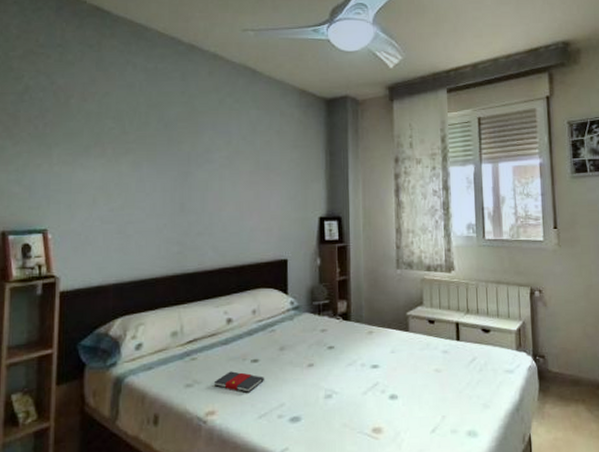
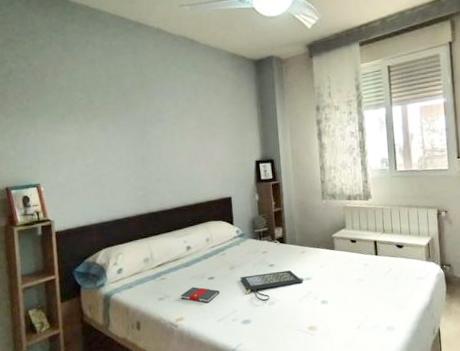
clutch bag: none [291,355,371,394] -> present [240,270,305,302]

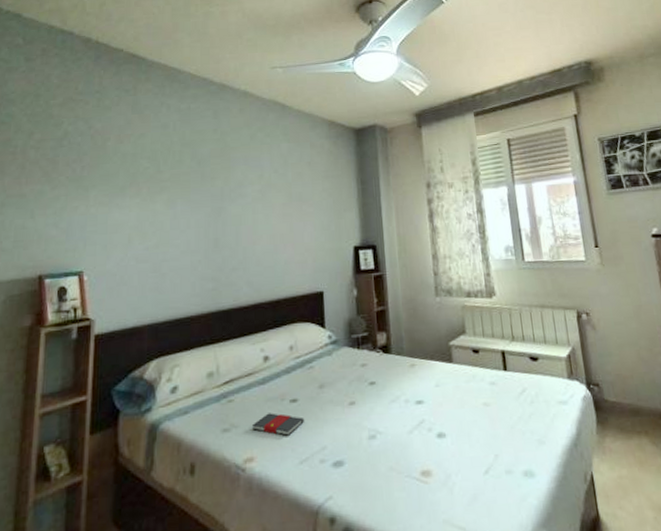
clutch bag: present [240,270,305,302] -> none [332,390,416,434]

